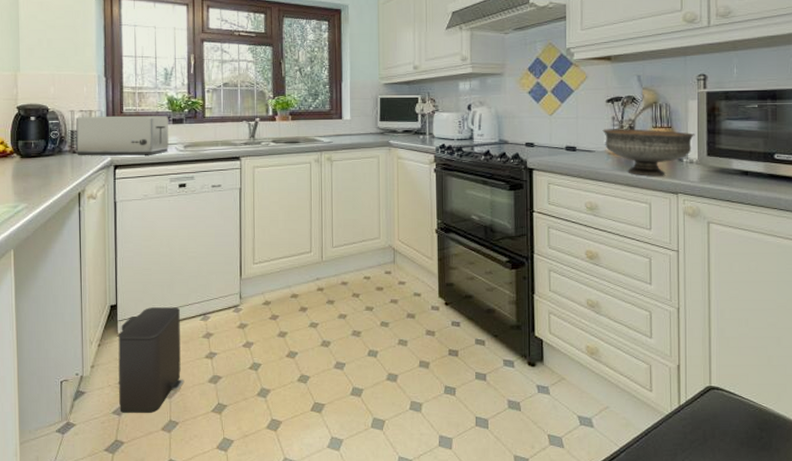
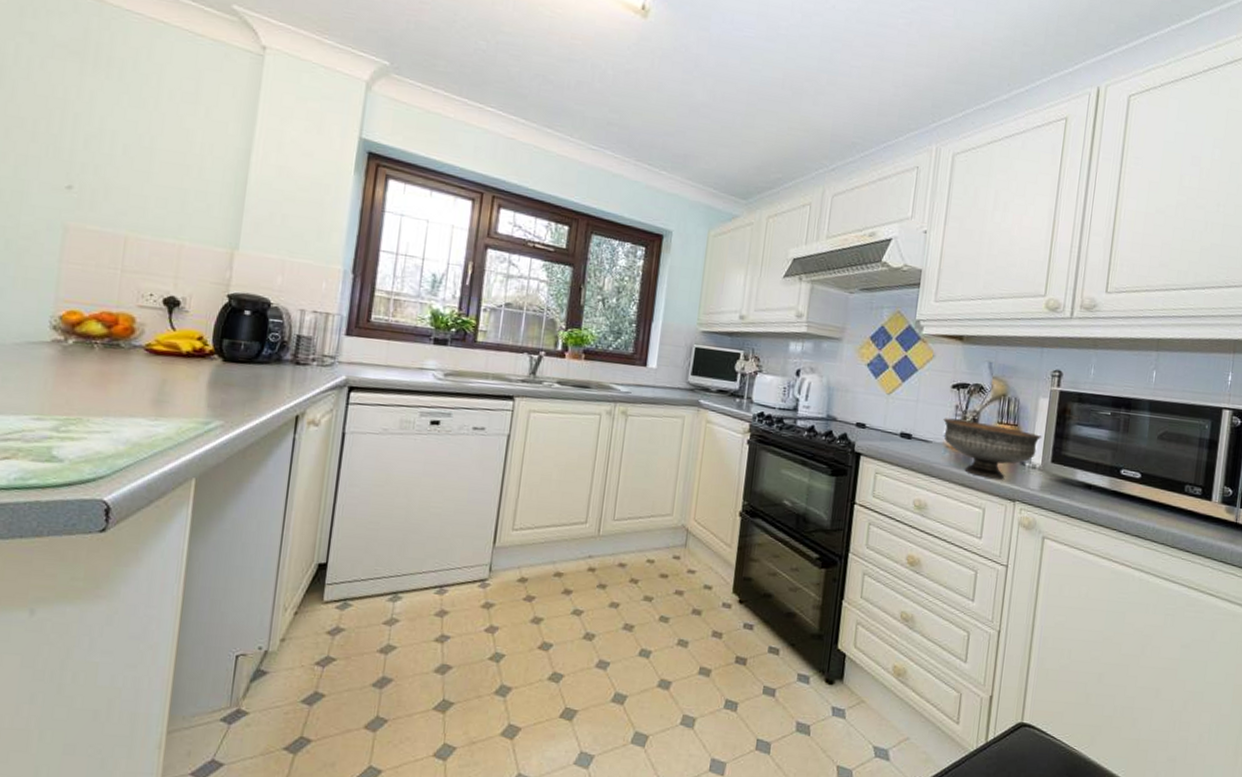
toaster: present [76,116,169,156] -> none [300,318,429,380]
pedal bin: present [118,307,185,413] -> none [311,571,410,705]

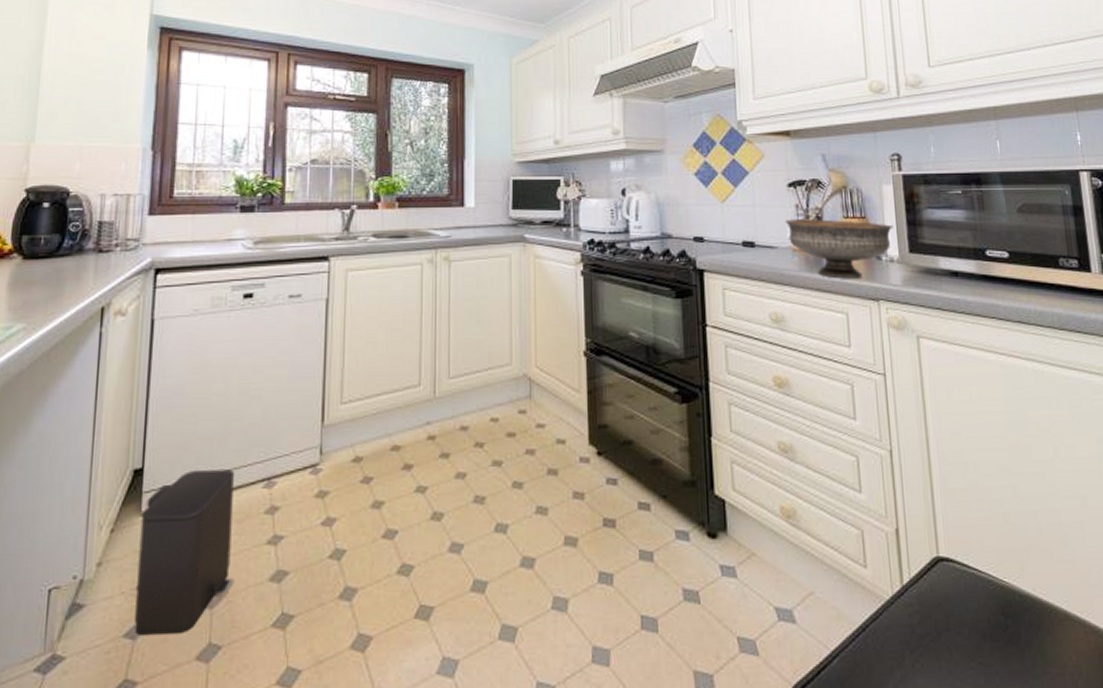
pedal bin: none [311,571,410,705] -> present [134,469,235,635]

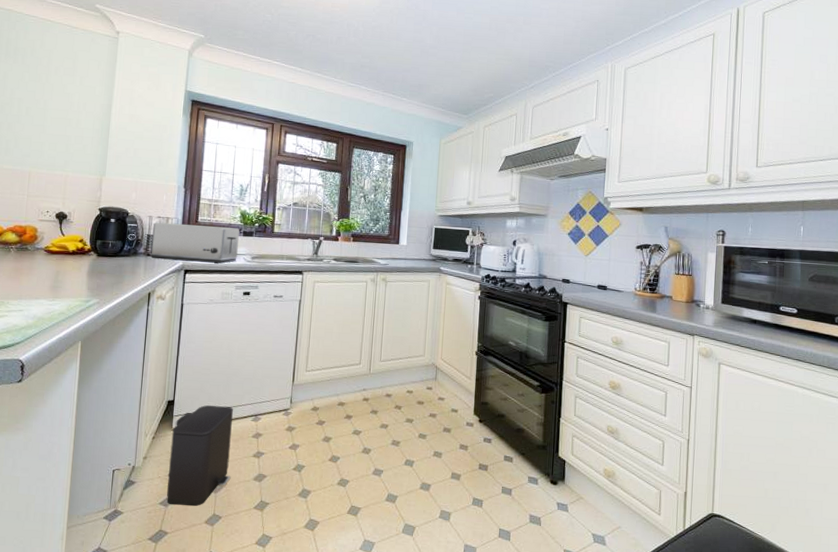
toaster: none [104,201,234,256] -> present [150,222,239,263]
bowl: present [785,219,894,278] -> none [631,272,712,318]

